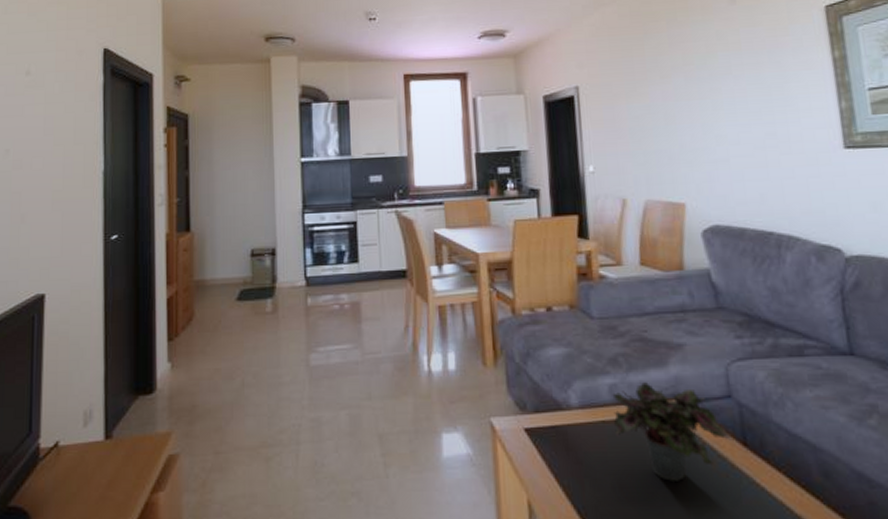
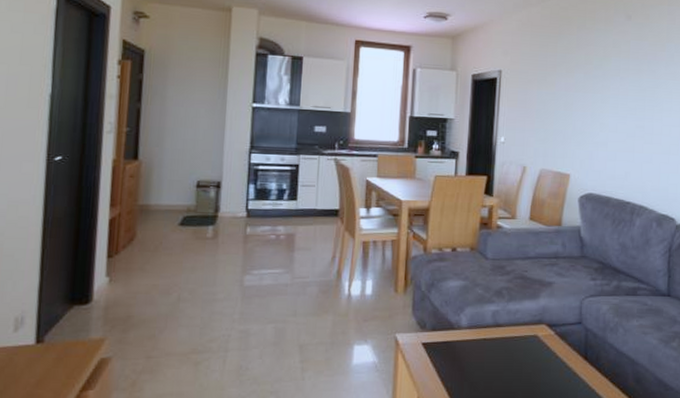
potted plant: present [612,382,731,481] -> none [492,310,576,385]

